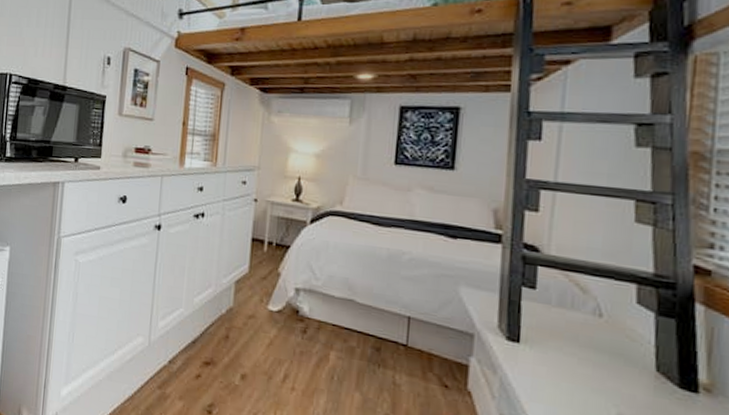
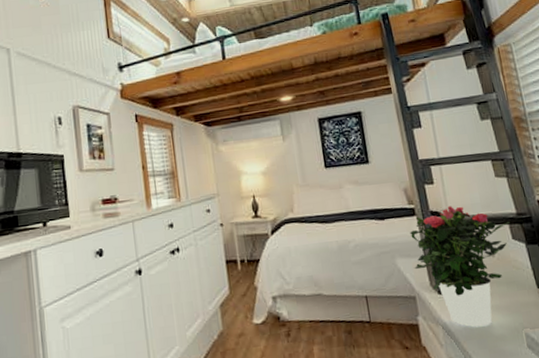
potted flower: none [481,243,640,395] -> present [409,206,510,327]

